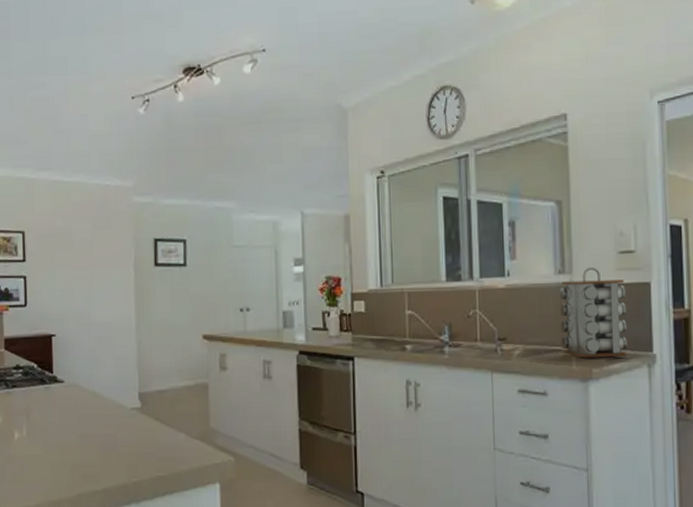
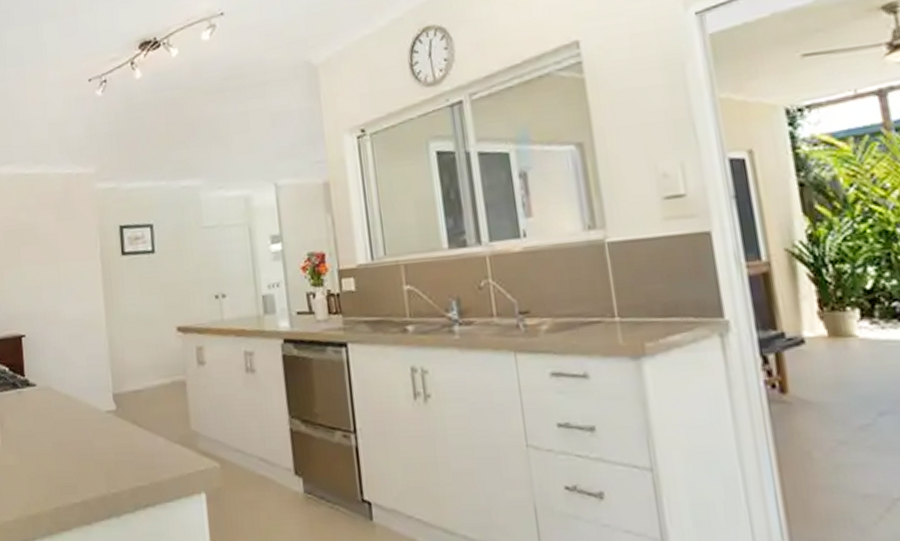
spice rack: present [559,266,627,359] -> none [591,217,689,331]

